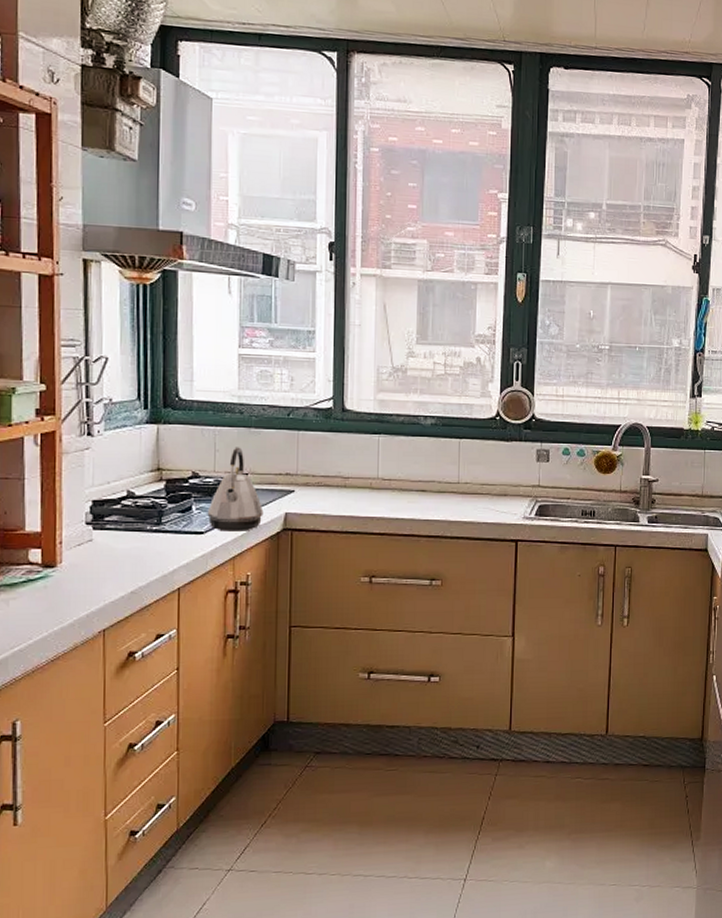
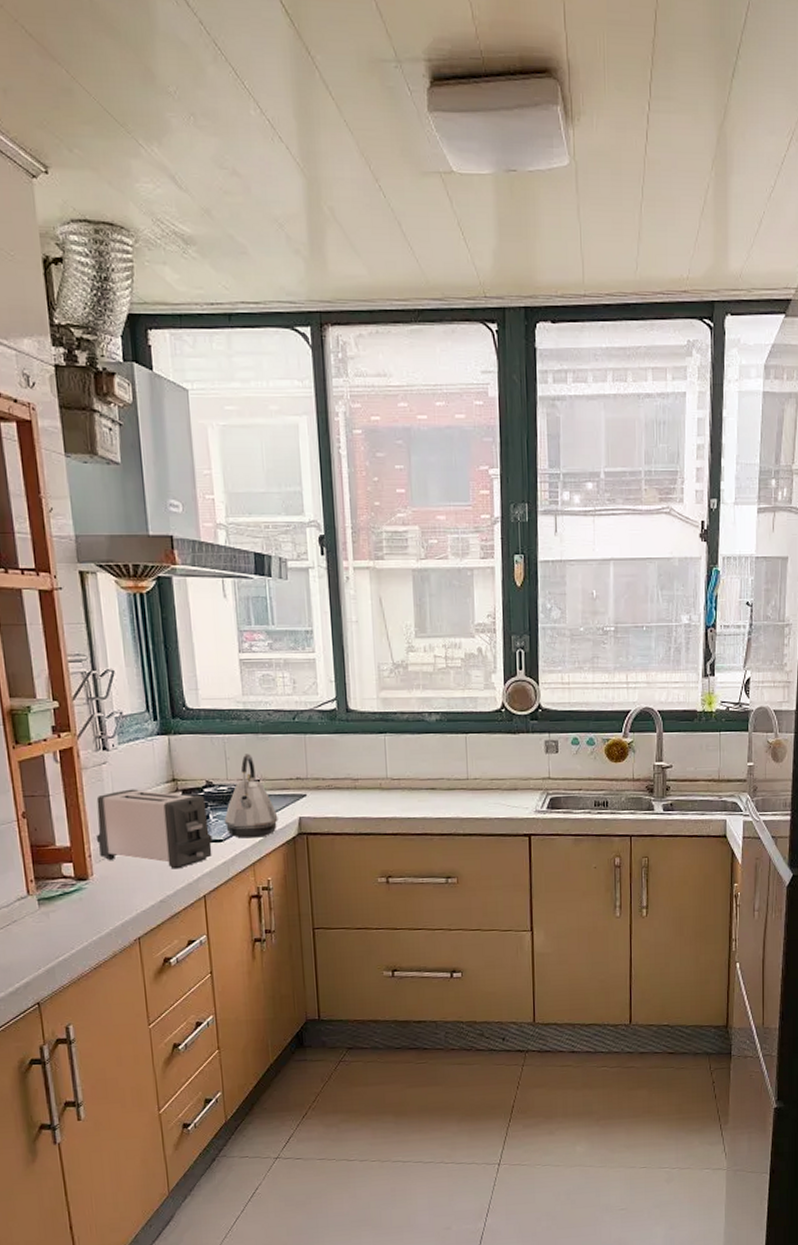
toaster: none [69,476,193,560] -> present [95,789,213,869]

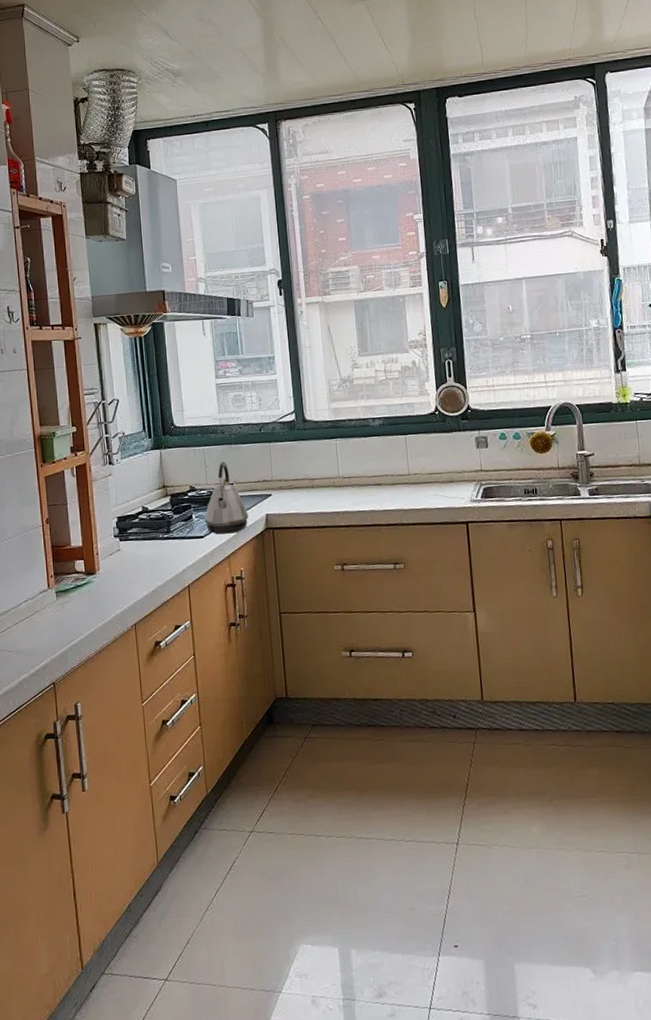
toaster: present [95,789,213,869] -> none [102,495,195,563]

